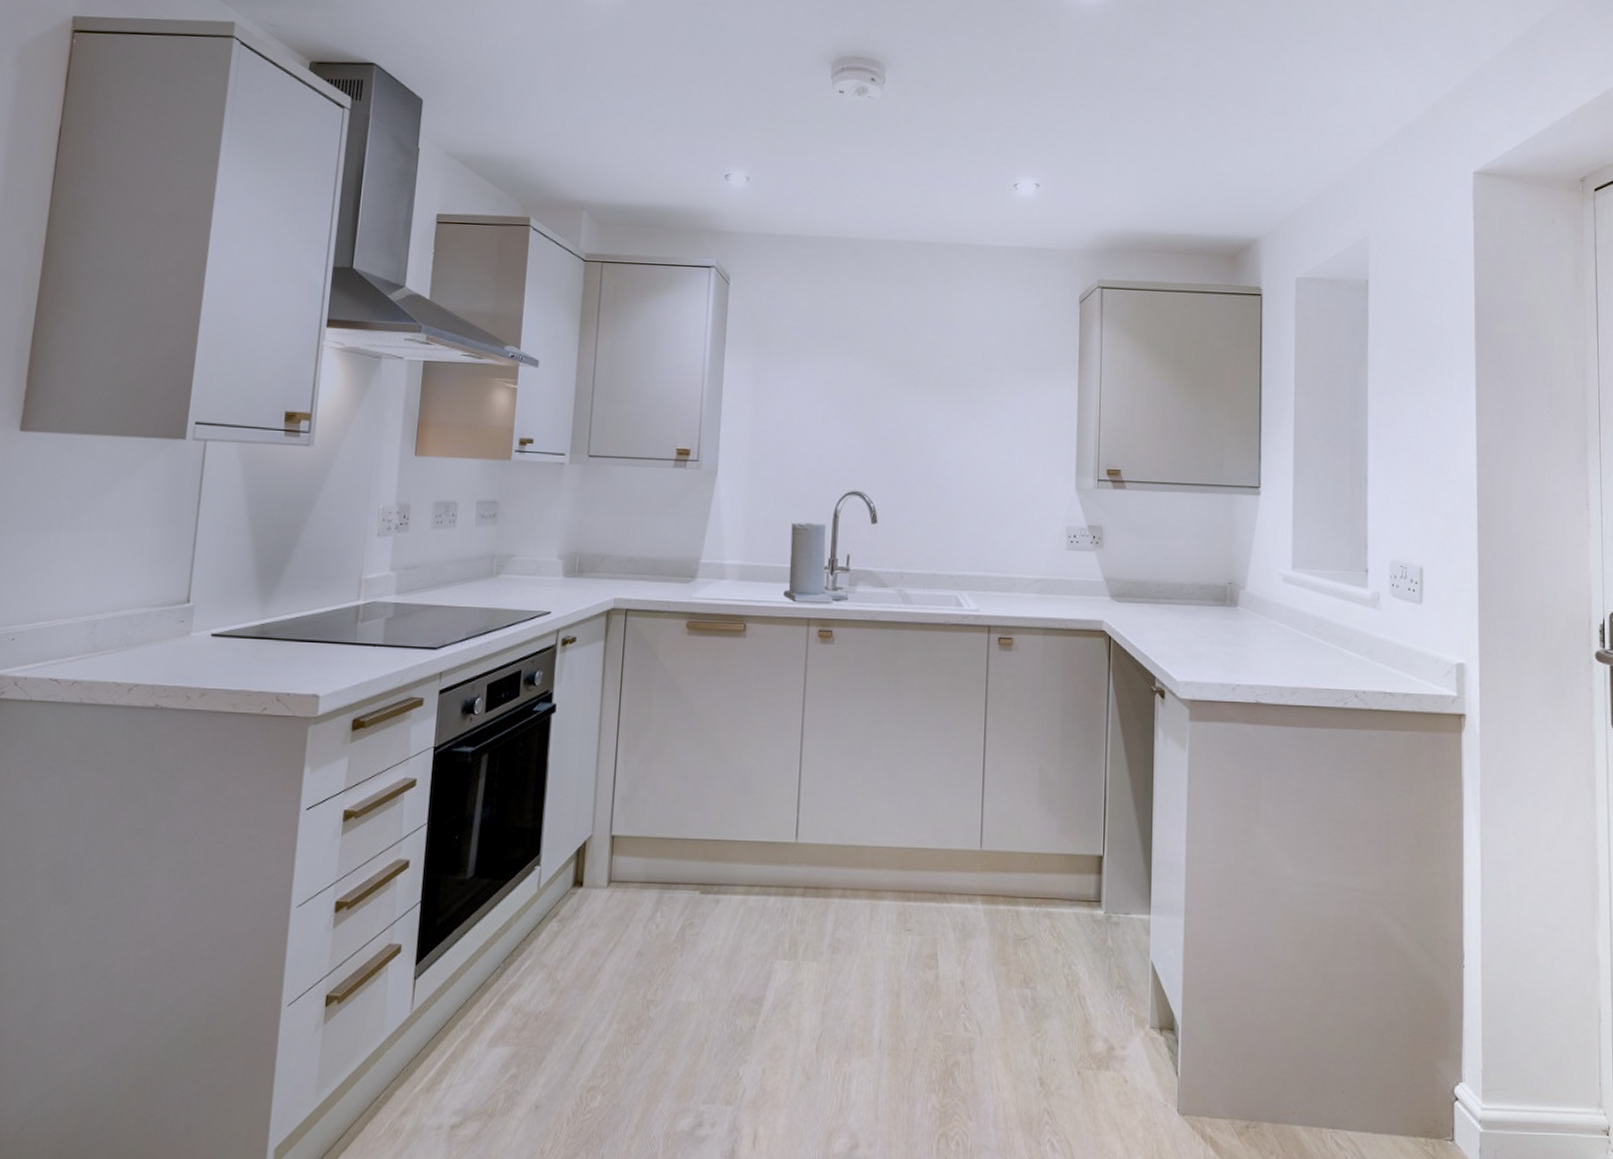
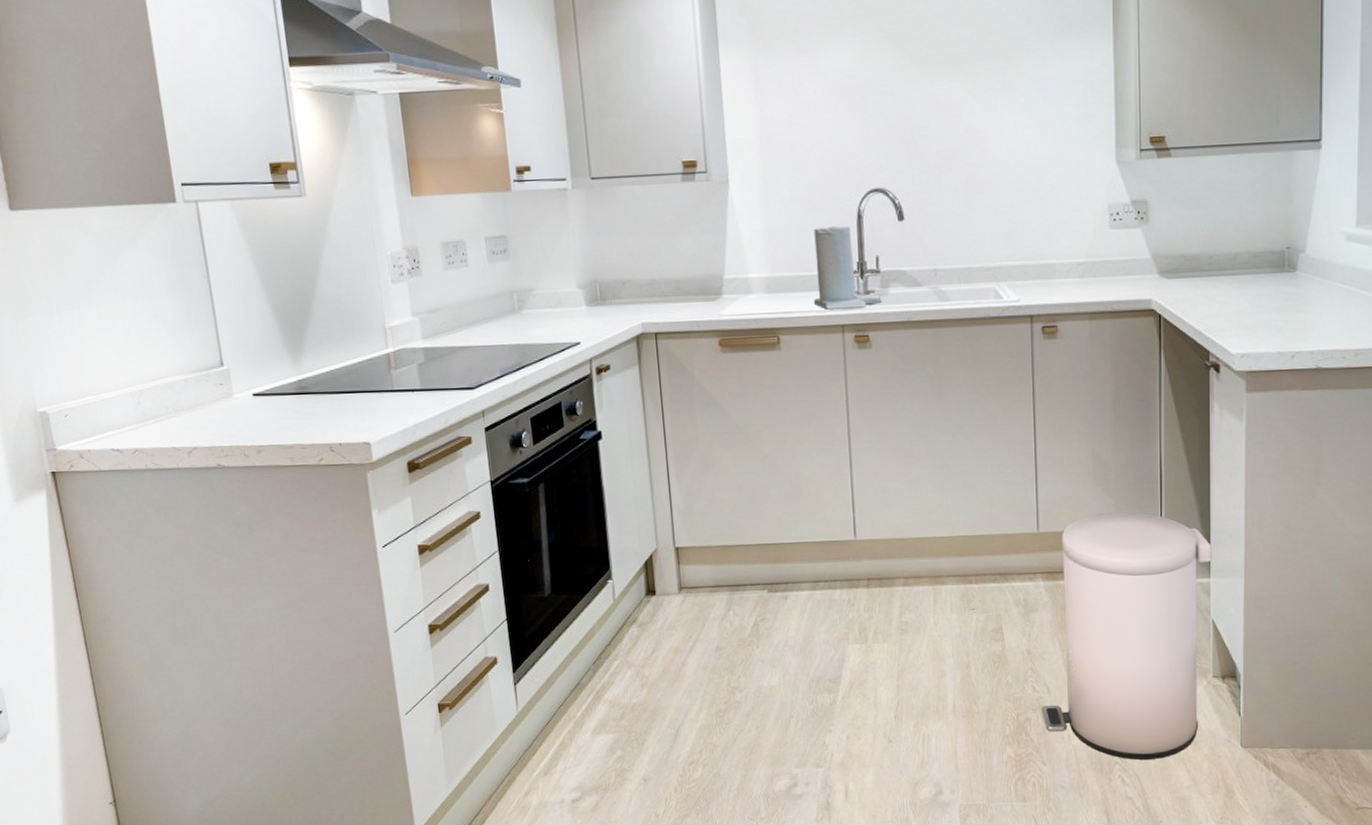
pedal bin: none [971,835,1153,1122] -> present [1041,512,1212,760]

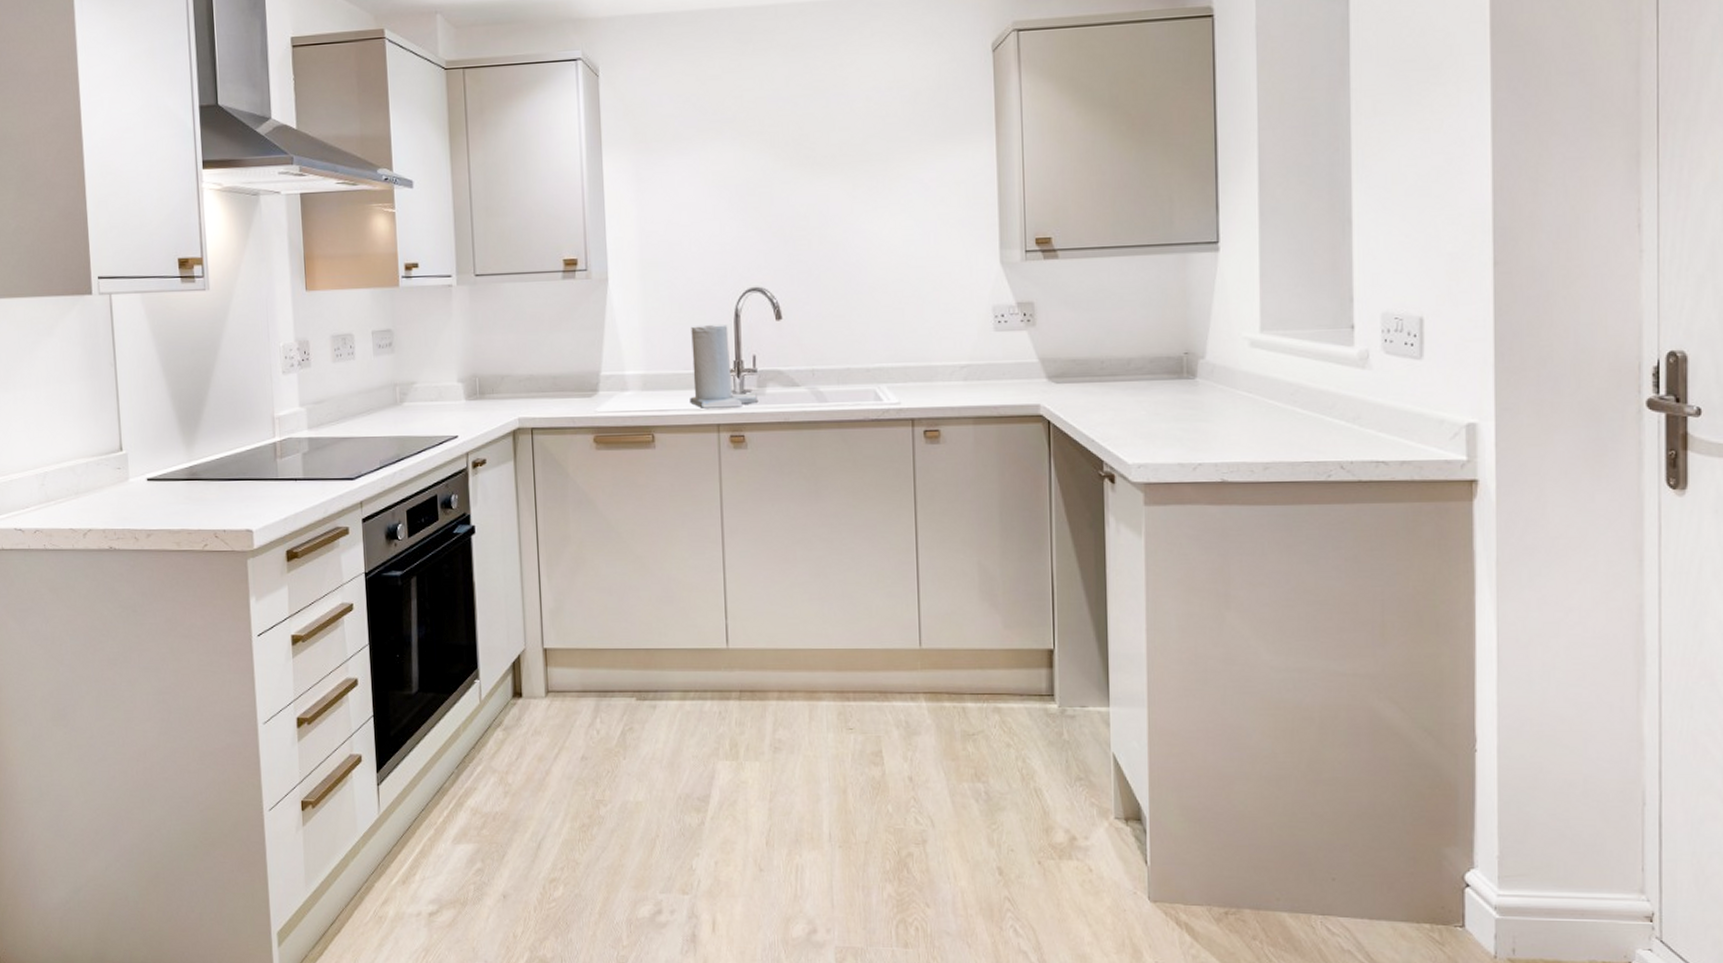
pedal bin: present [1041,512,1212,760] -> none [925,630,1111,909]

